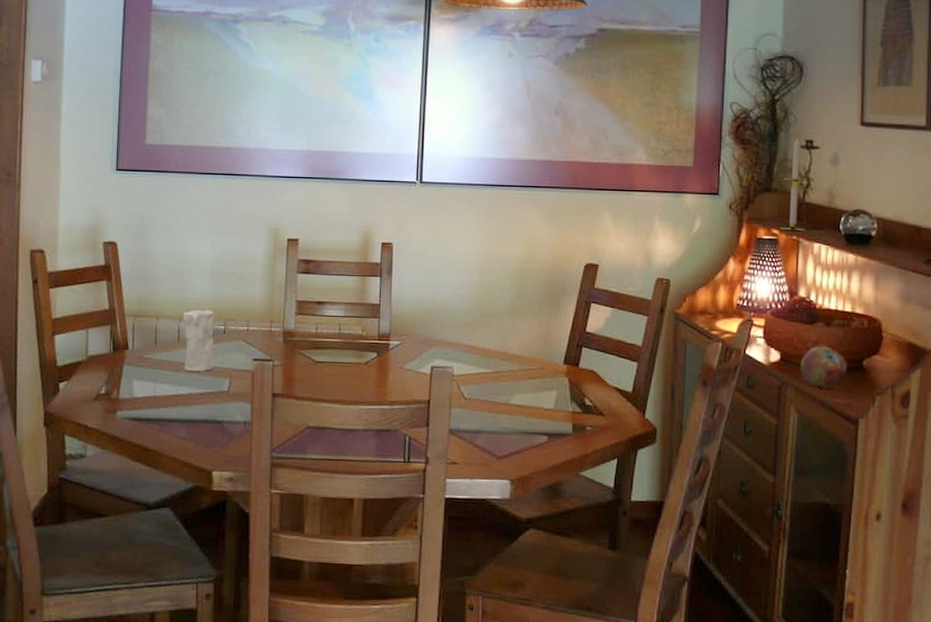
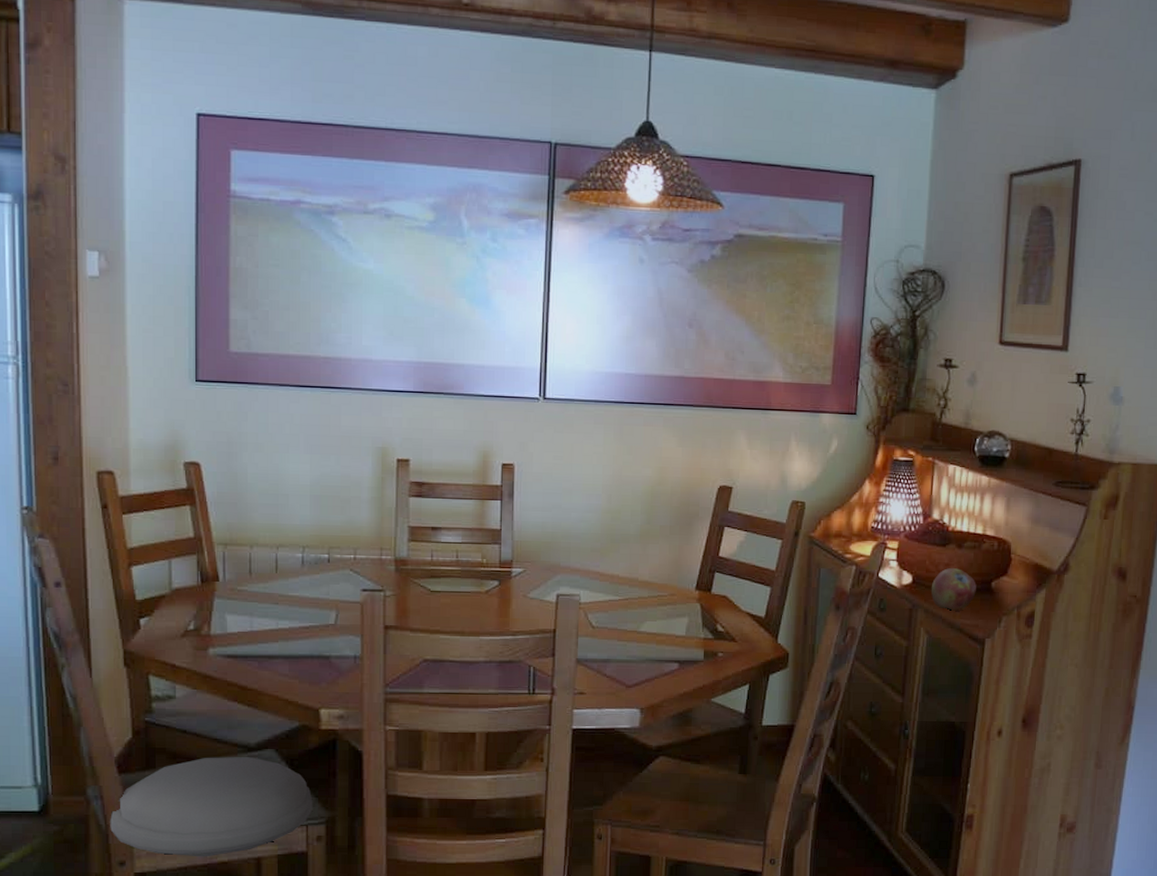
seat cushion: none [24,513,203,610] -> present [110,756,313,857]
candle: present [182,309,215,372] -> none [280,537,318,604]
candle: present [779,136,807,232] -> none [916,354,944,453]

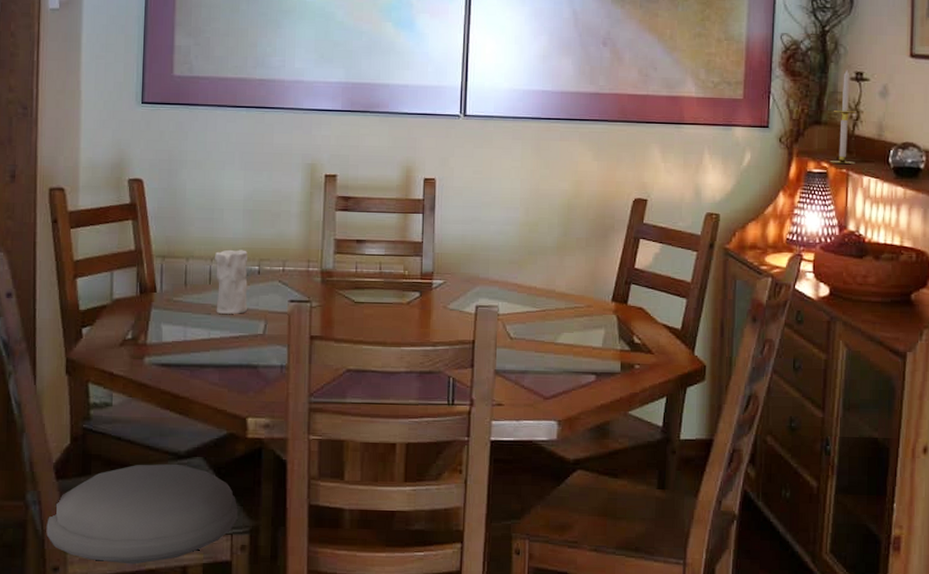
candle: none [280,537,318,604] -> present [214,249,248,314]
candle: none [916,354,944,453] -> present [829,68,857,165]
fruit: present [930,567,976,611] -> none [849,279,895,324]

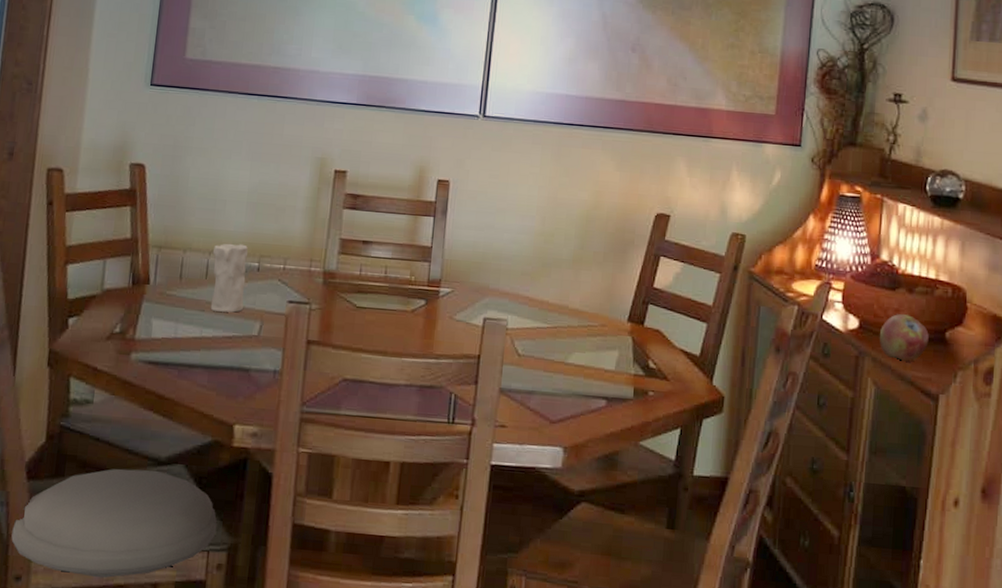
candle: present [829,68,857,165] -> none [863,88,894,191]
fruit: none [849,279,895,324] -> present [879,313,929,362]

